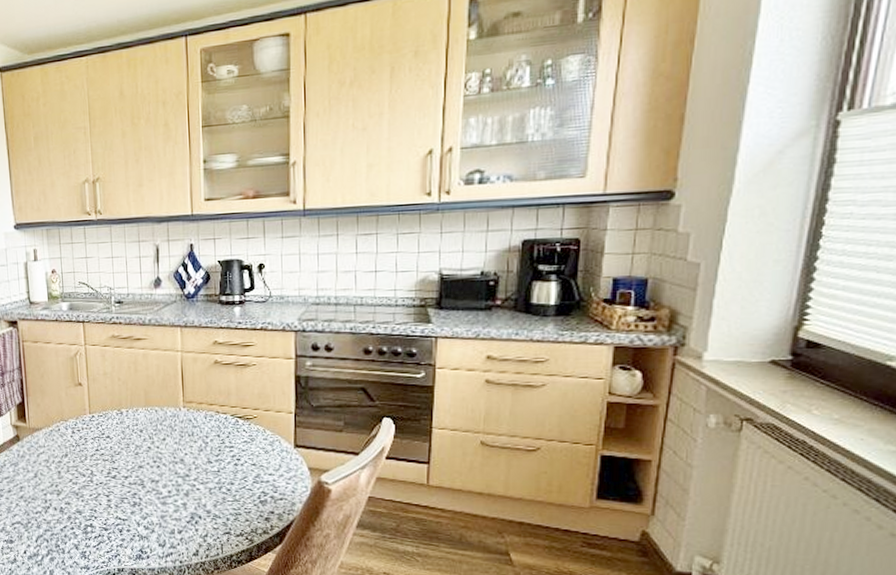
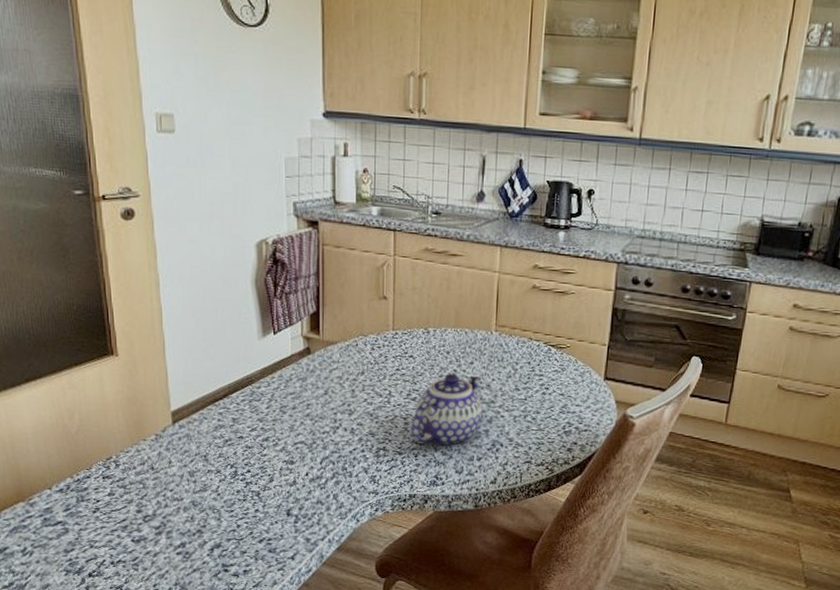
teapot: none [114,450,179,520] -> present [412,373,483,446]

